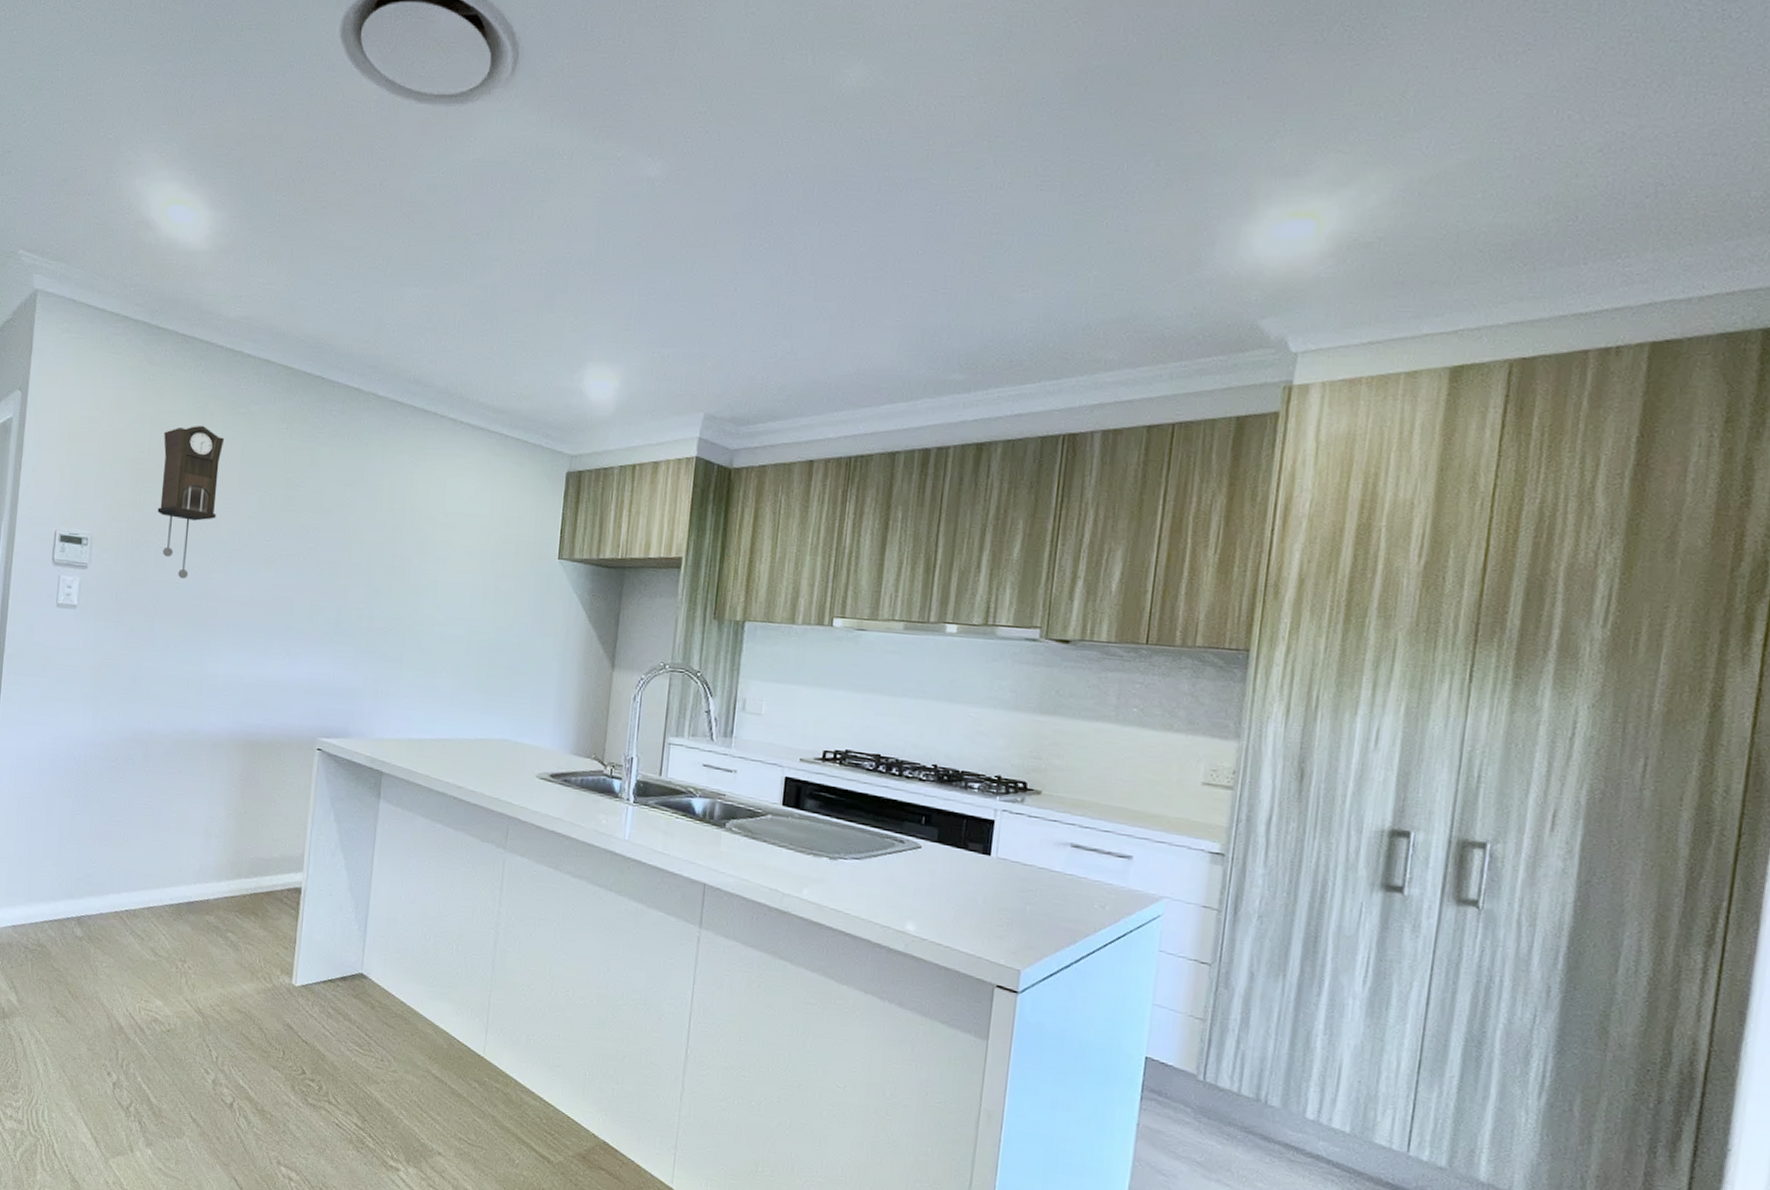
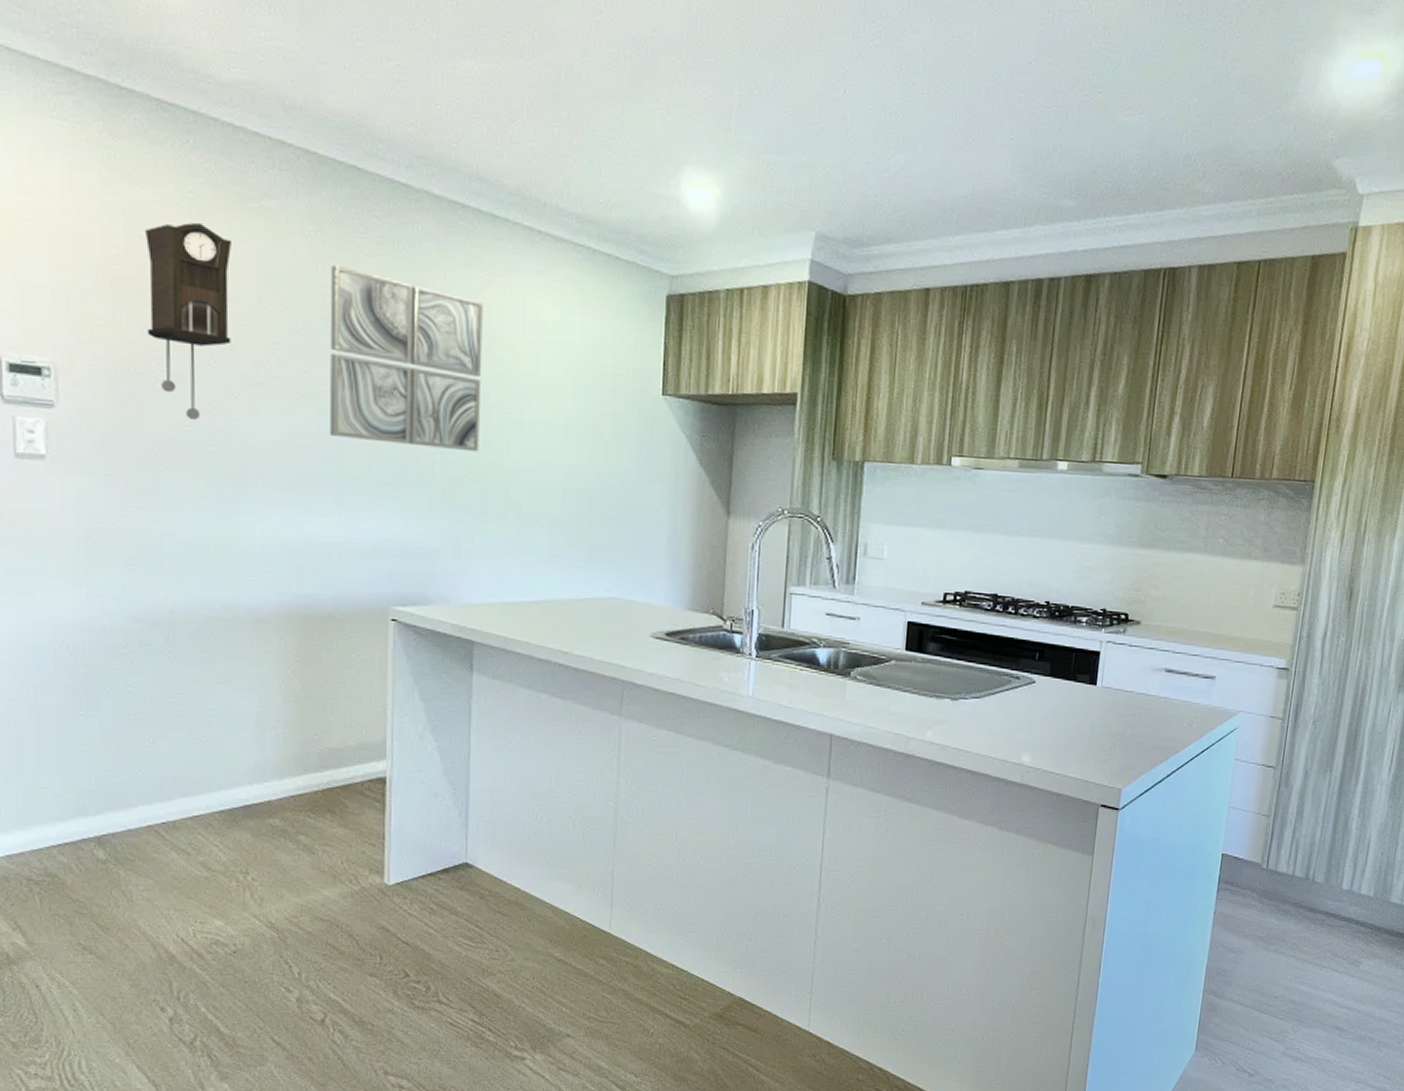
wall art: none [282,454,411,608] -> present [329,265,483,452]

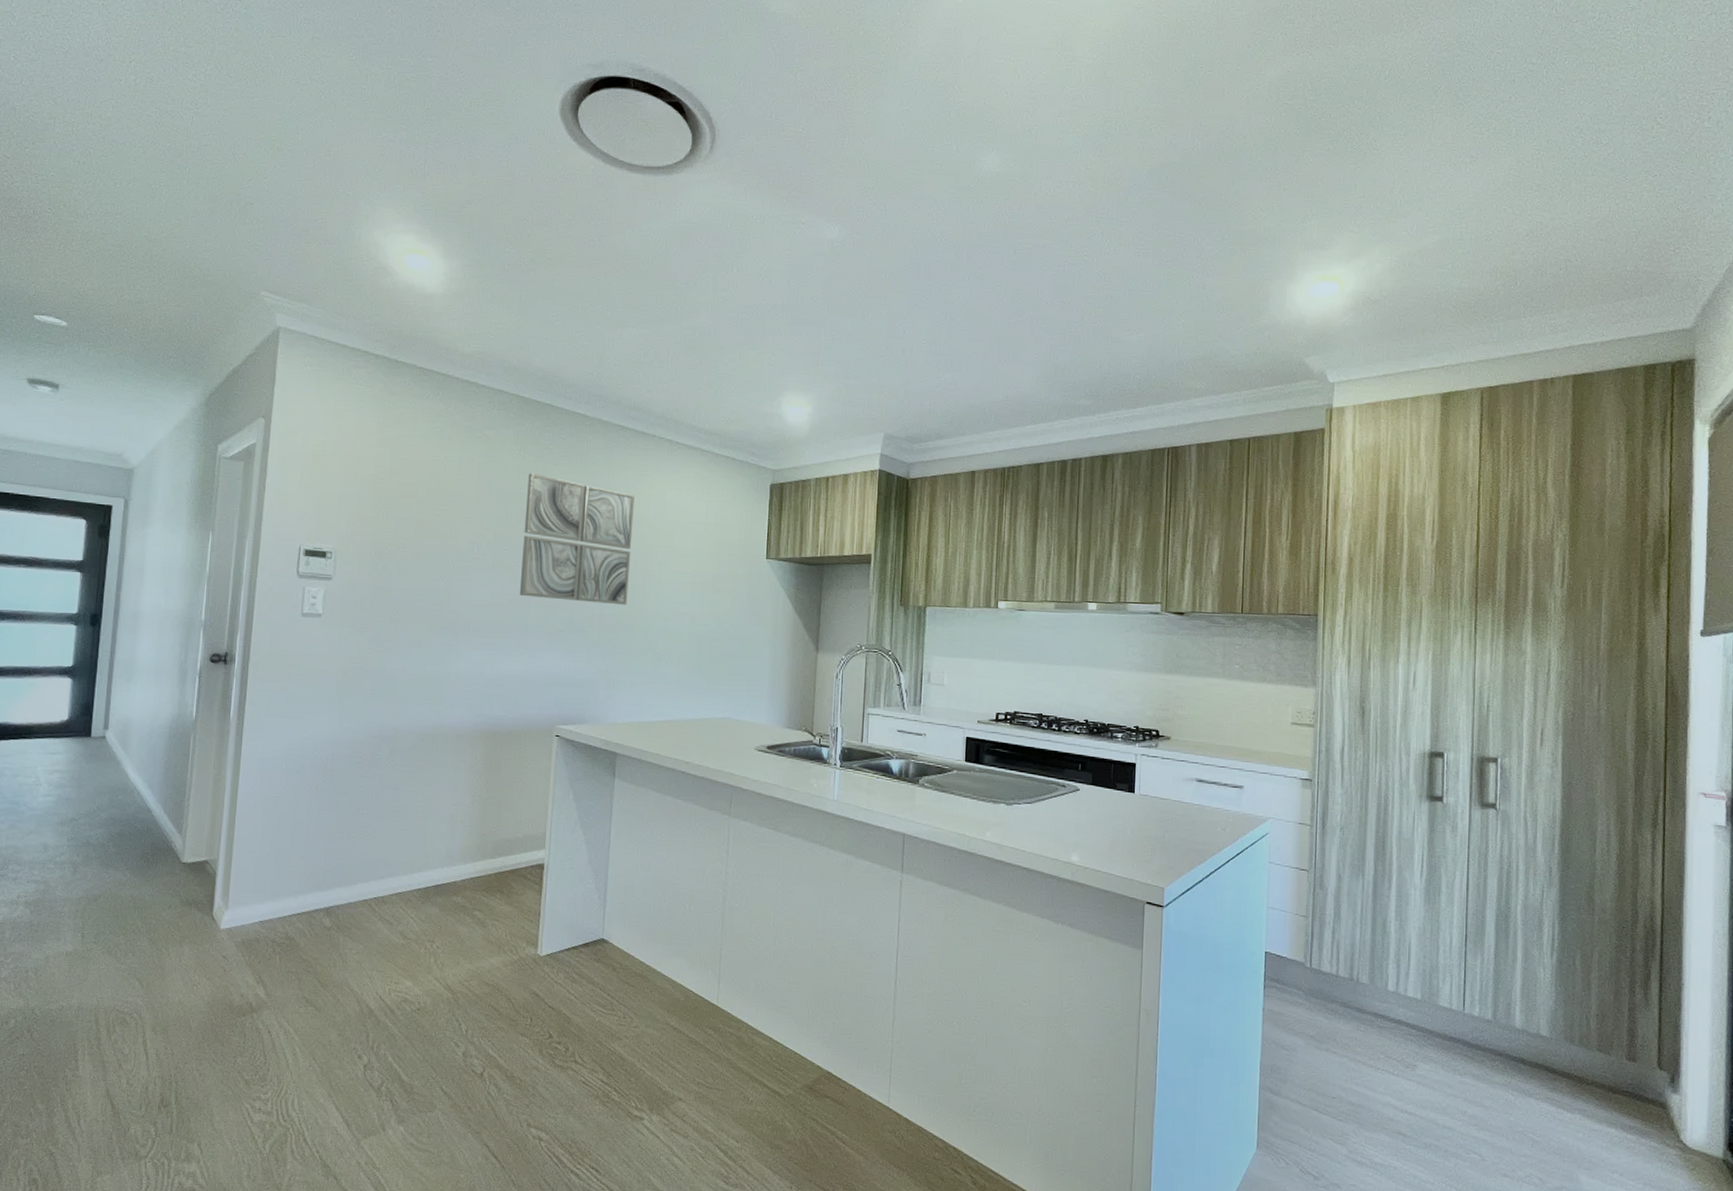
pendulum clock: present [145,222,231,421] -> none [399,448,461,587]

